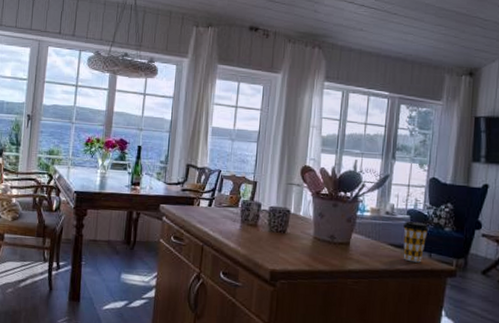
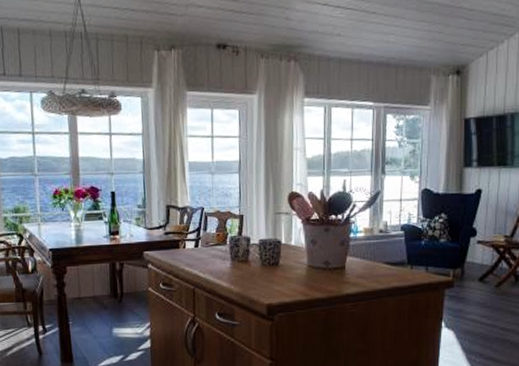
coffee cup: present [402,220,429,263] -> none [397,236,424,278]

